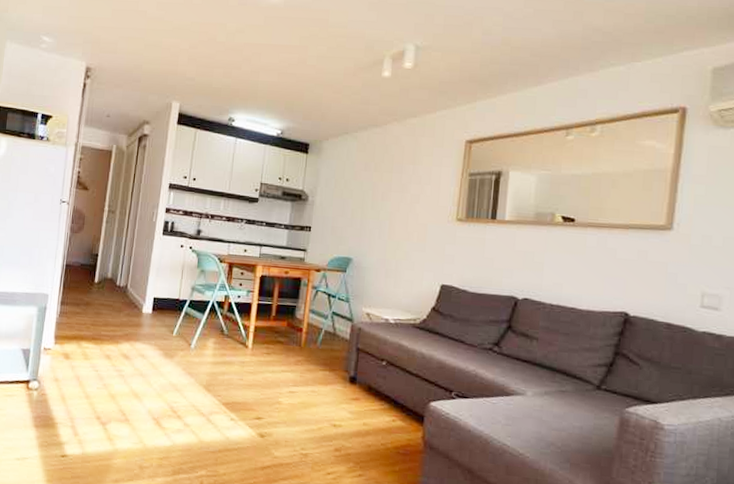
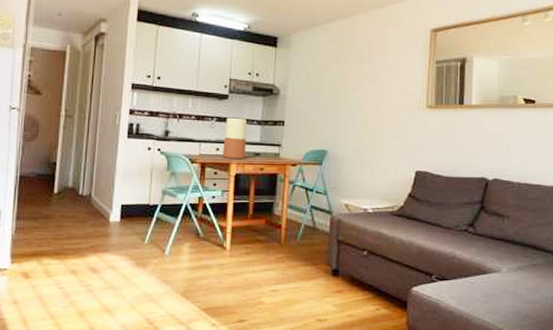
vase: none [250,220,275,262] -> present [223,117,247,160]

